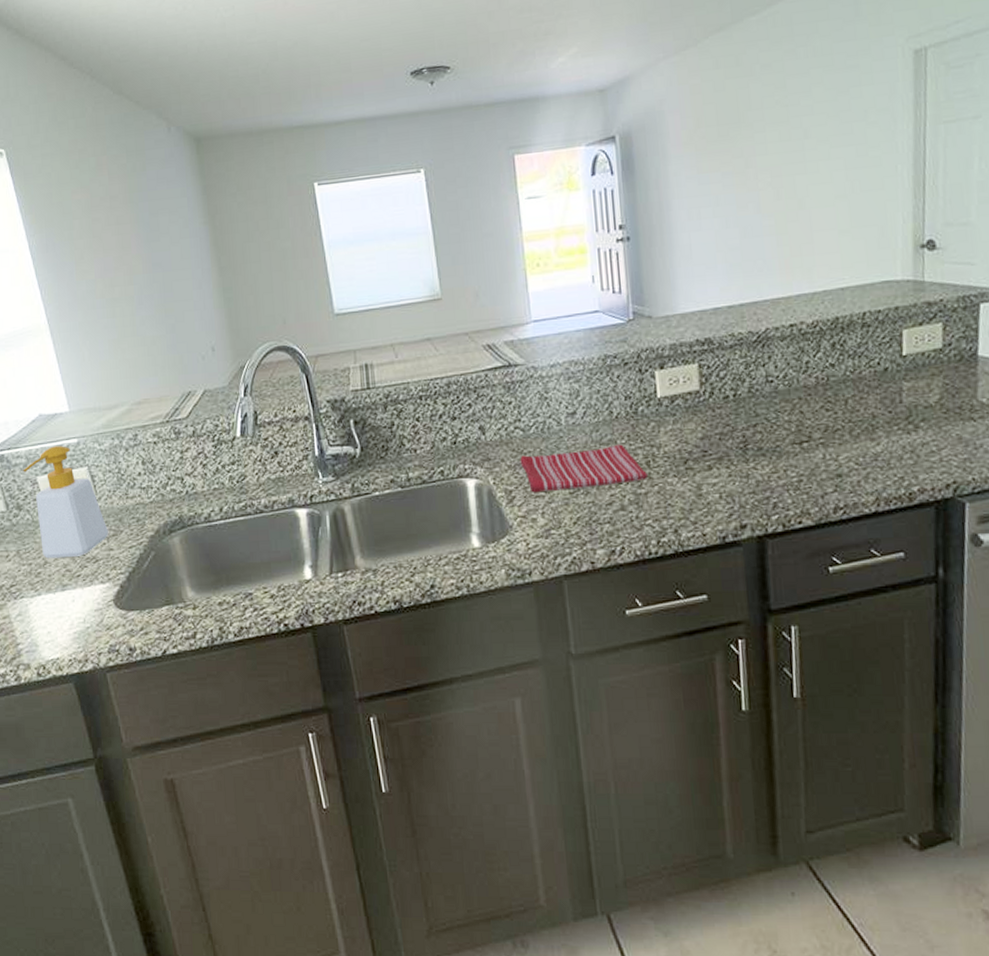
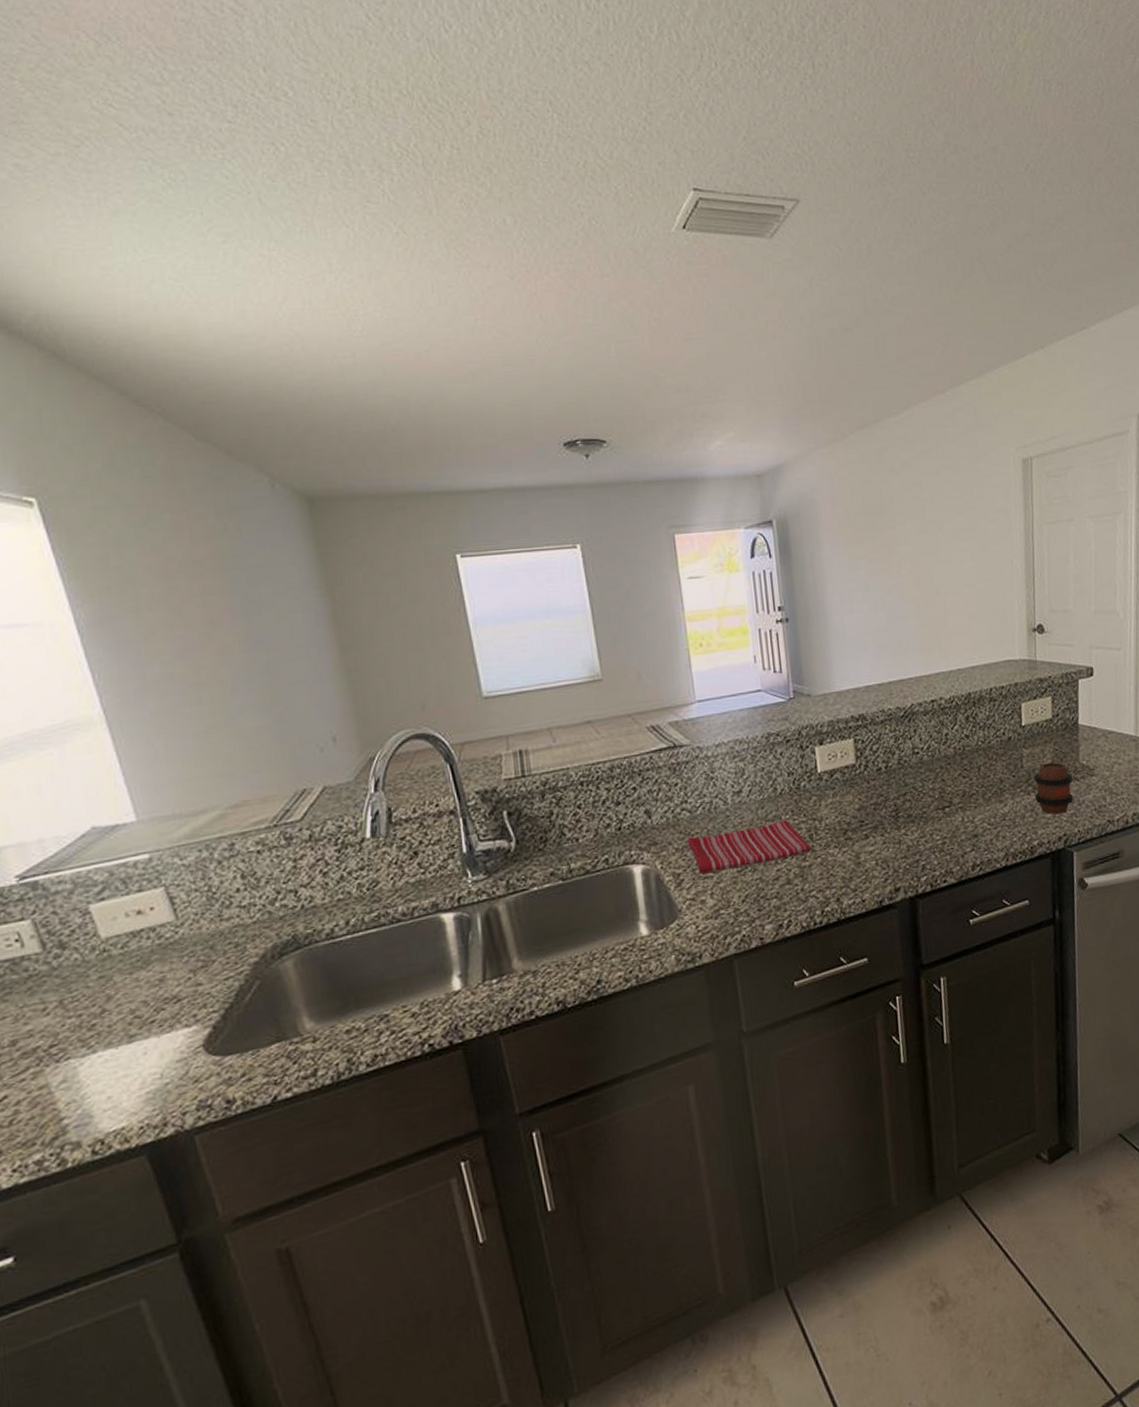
soap bottle: present [23,446,108,559] -> none [68,863,195,1006]
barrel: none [915,398,968,459] -> present [1034,762,1074,815]

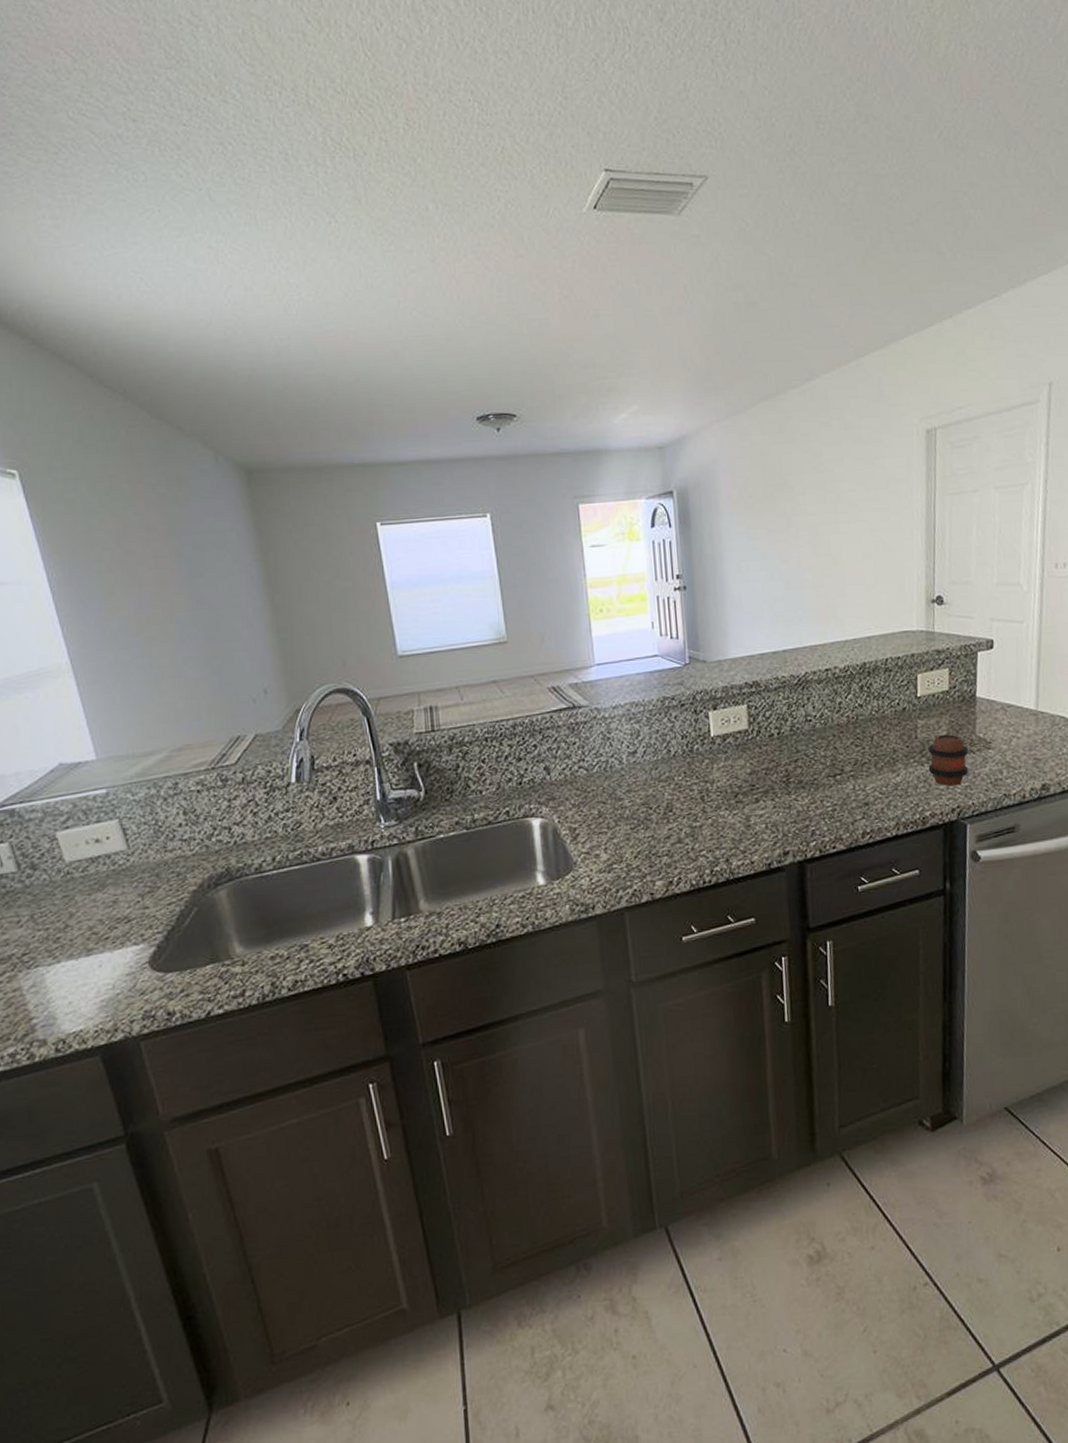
dish towel: present [687,819,811,875] -> none [584,781,702,830]

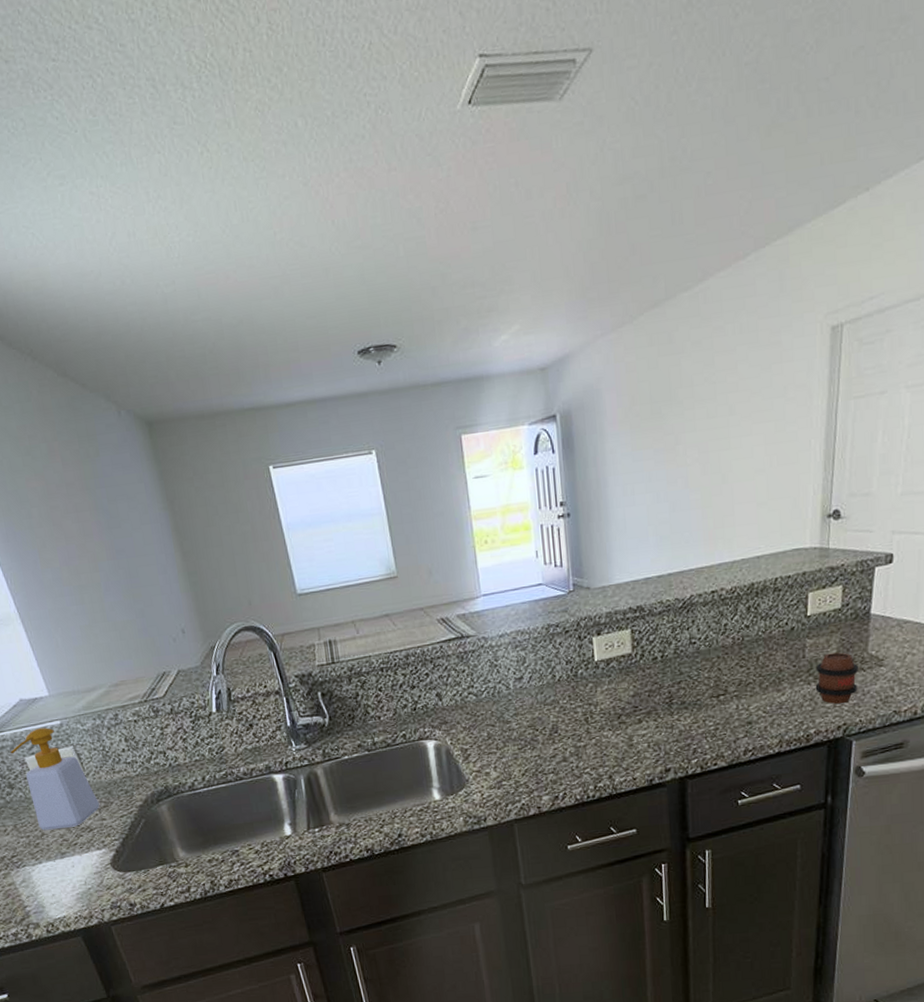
soap bottle: none [39,797,143,922] -> present [10,728,100,831]

